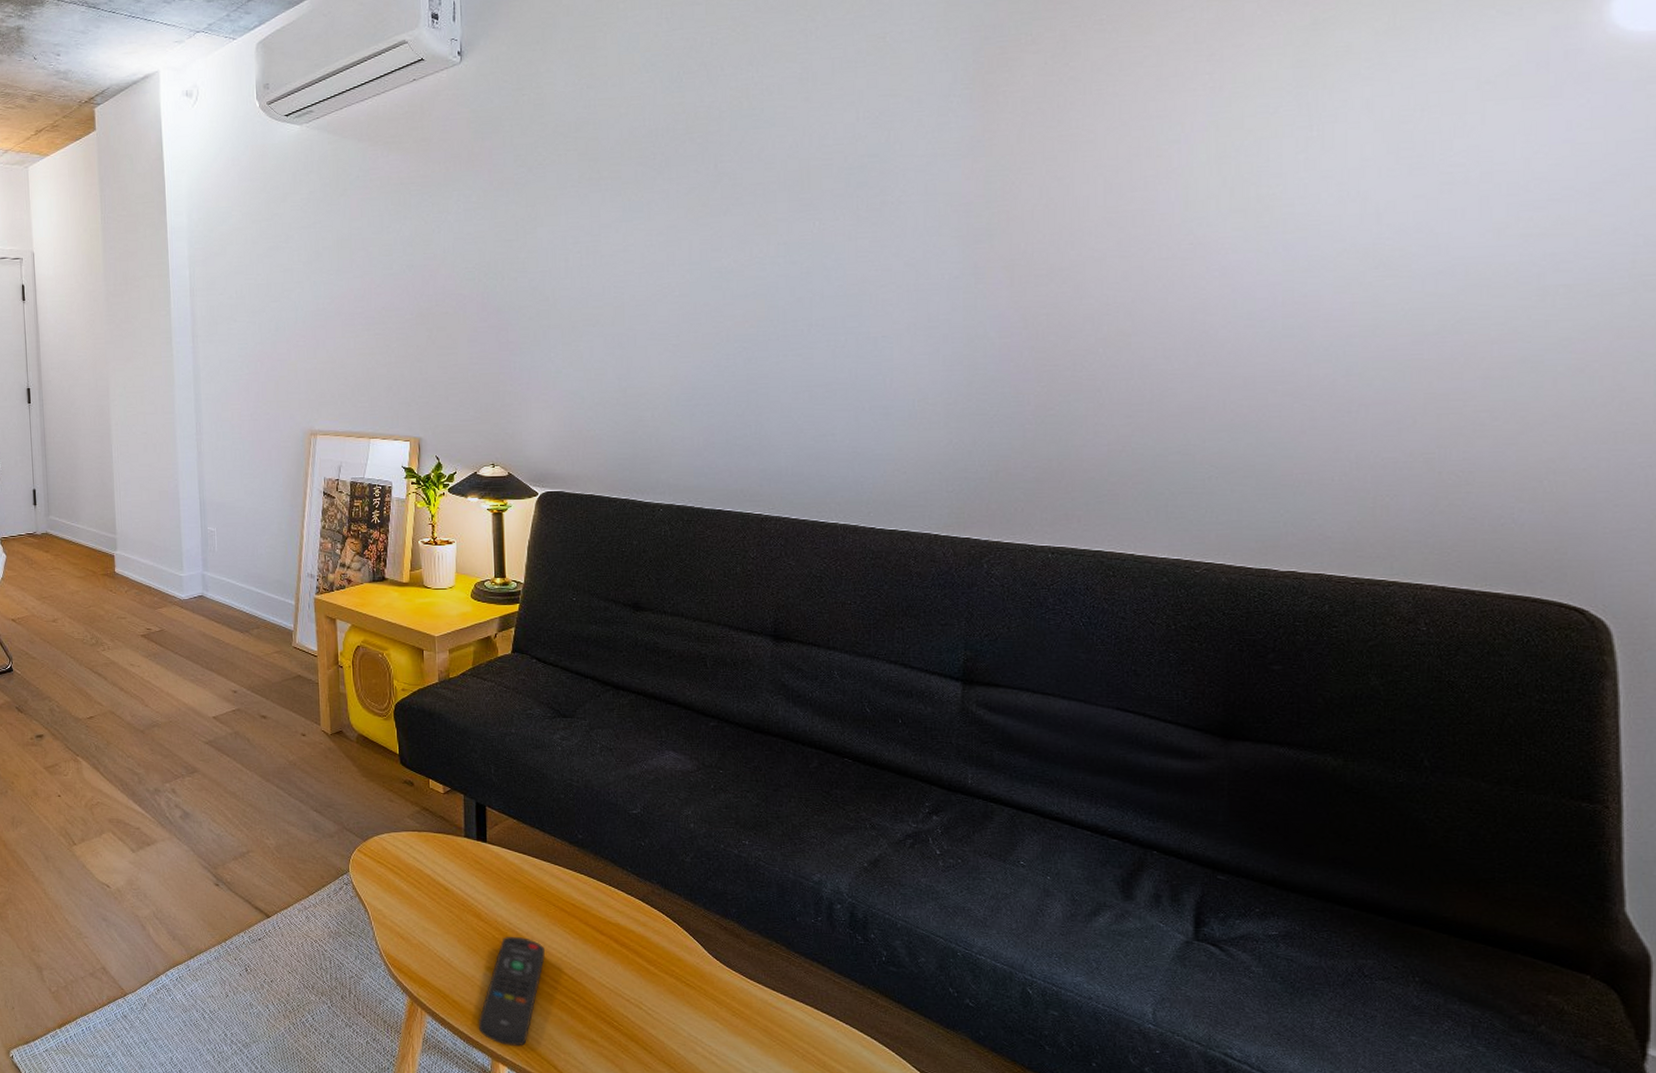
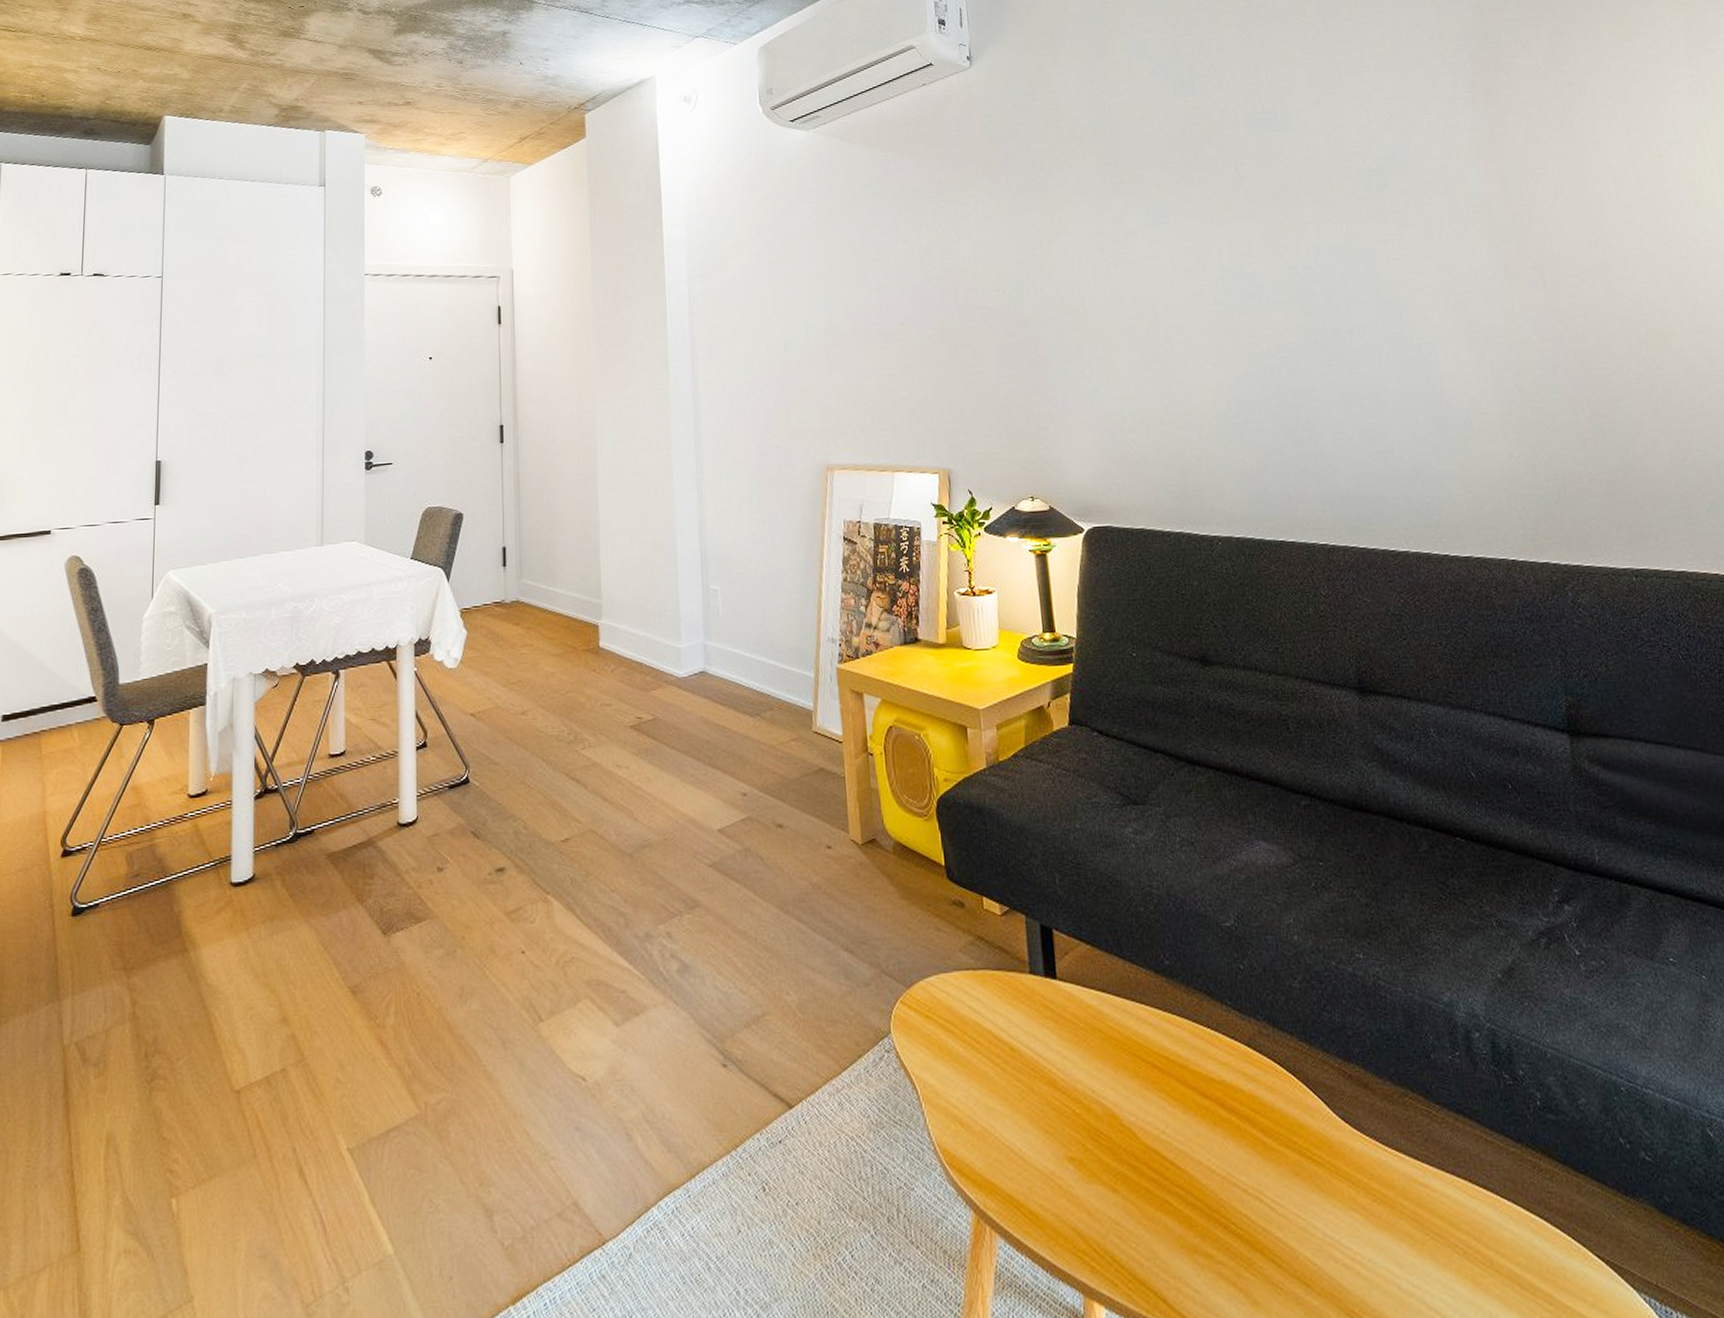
remote control: present [478,937,545,1046] -> none [1063,1110,1139,1273]

